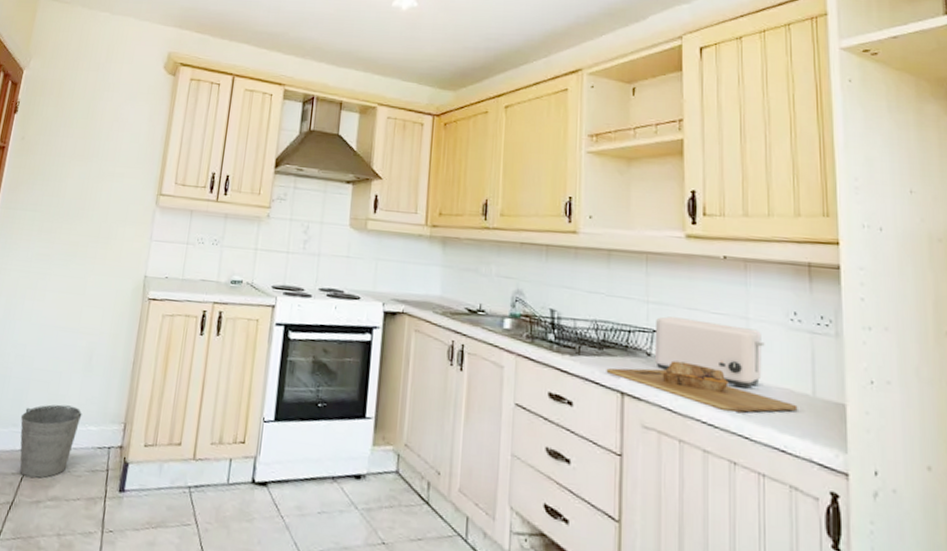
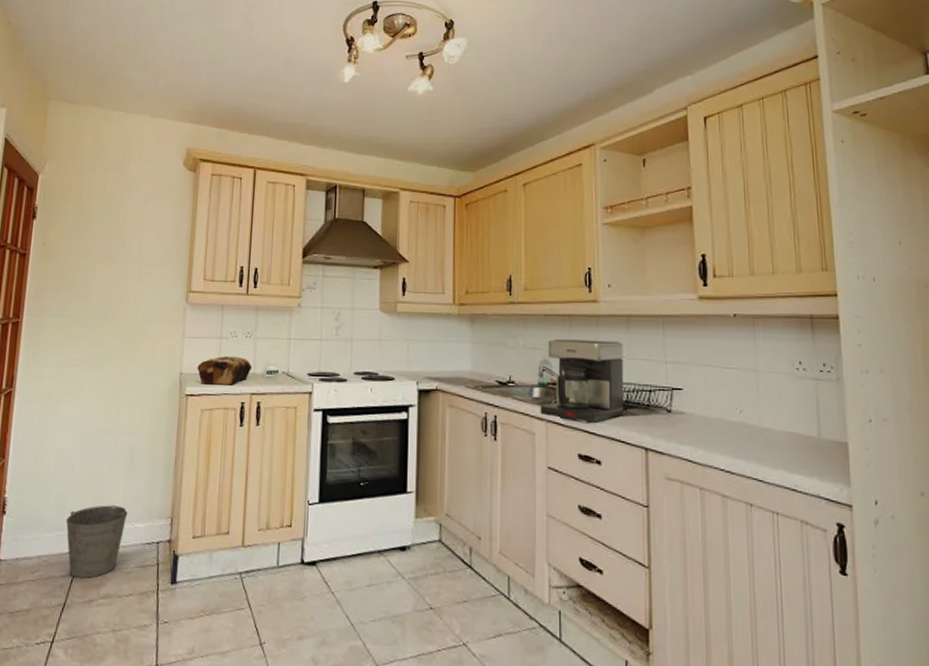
bread loaf: none [162,262,216,293] -> present [197,356,252,385]
coffee maker: none [510,269,602,360] -> present [540,339,624,423]
cutting board: present [606,360,798,413] -> none [630,415,806,459]
toaster: present [654,316,765,389] -> none [674,374,774,435]

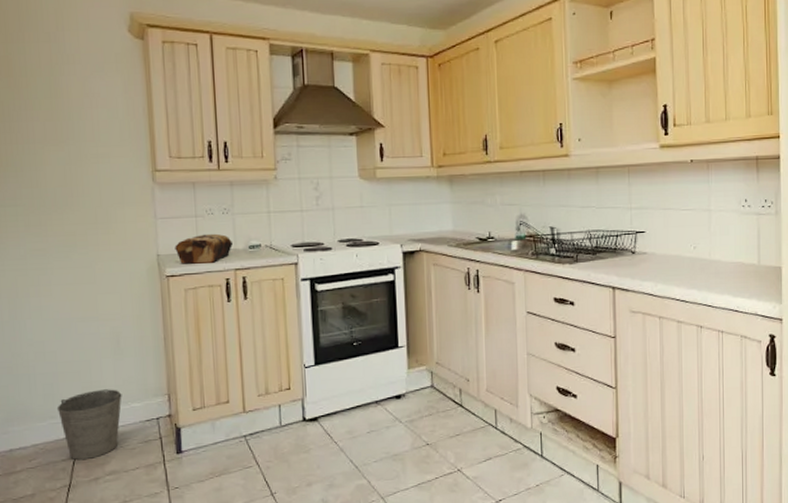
coffee maker: present [540,339,624,423] -> none [518,192,594,269]

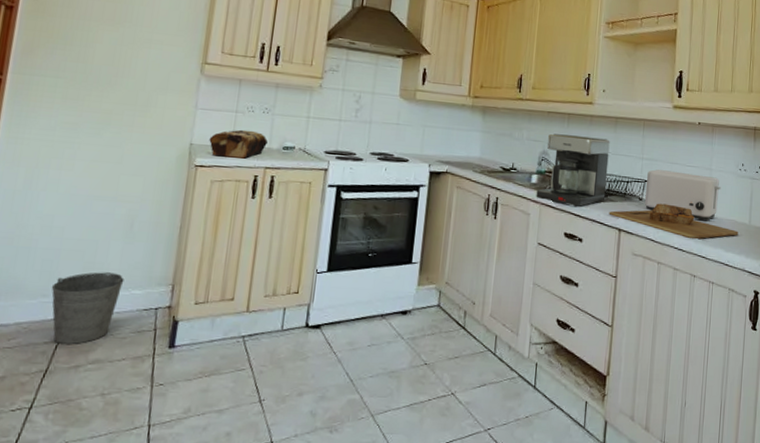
coffee maker: none [518,192,594,269] -> present [536,133,610,207]
cutting board: none [600,254,747,288] -> present [609,203,739,240]
toaster: none [637,217,723,268] -> present [644,169,721,221]

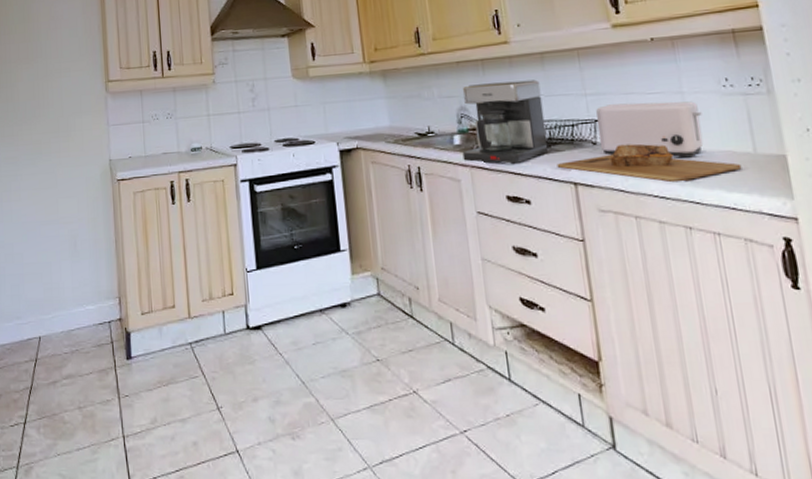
bucket: present [51,272,124,345] -> none [22,291,78,363]
bread loaf: present [209,129,268,159] -> none [125,137,176,168]

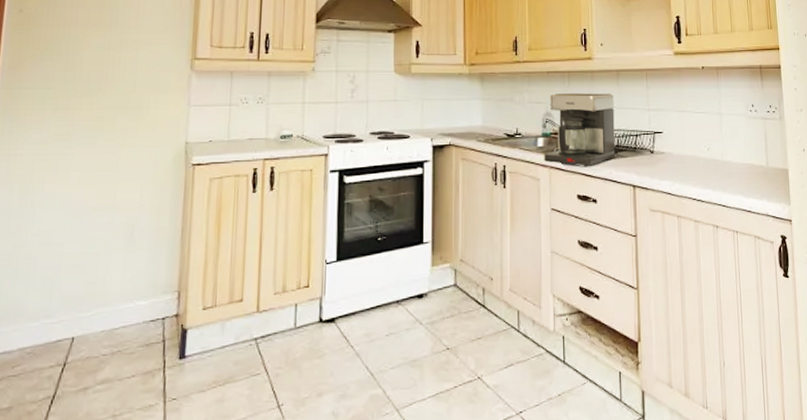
cutting board: present [556,143,742,183] -> none [621,154,757,188]
toaster: present [596,101,704,158] -> none [656,119,733,168]

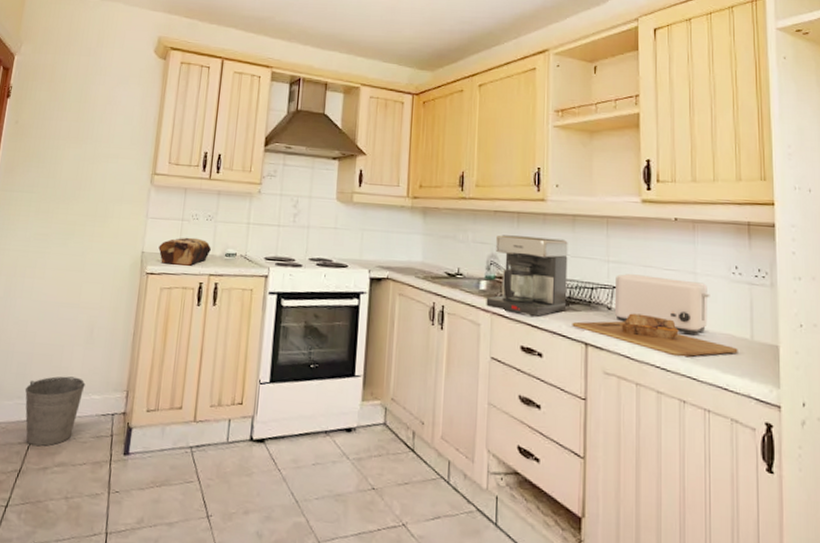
bucket: none [53,285,128,367] -> present [24,376,85,447]
bread loaf: none [205,122,264,153] -> present [158,237,211,266]
cutting board: none [621,154,757,188] -> present [572,313,738,357]
toaster: none [656,119,733,168] -> present [614,274,710,335]

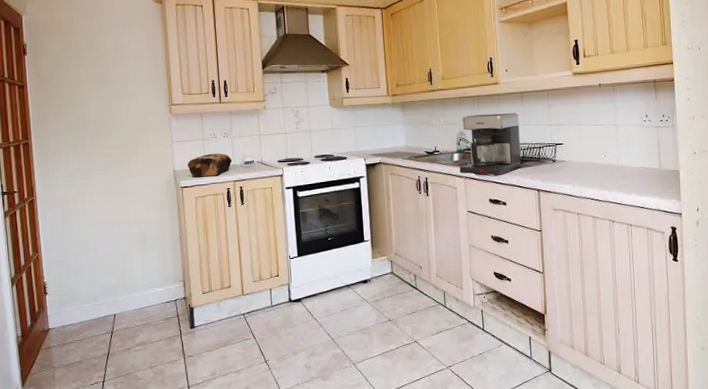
bucket: present [24,376,85,447] -> none [98,277,148,334]
cutting board: present [572,313,738,357] -> none [526,161,650,190]
toaster: present [614,274,710,335] -> none [557,131,628,172]

